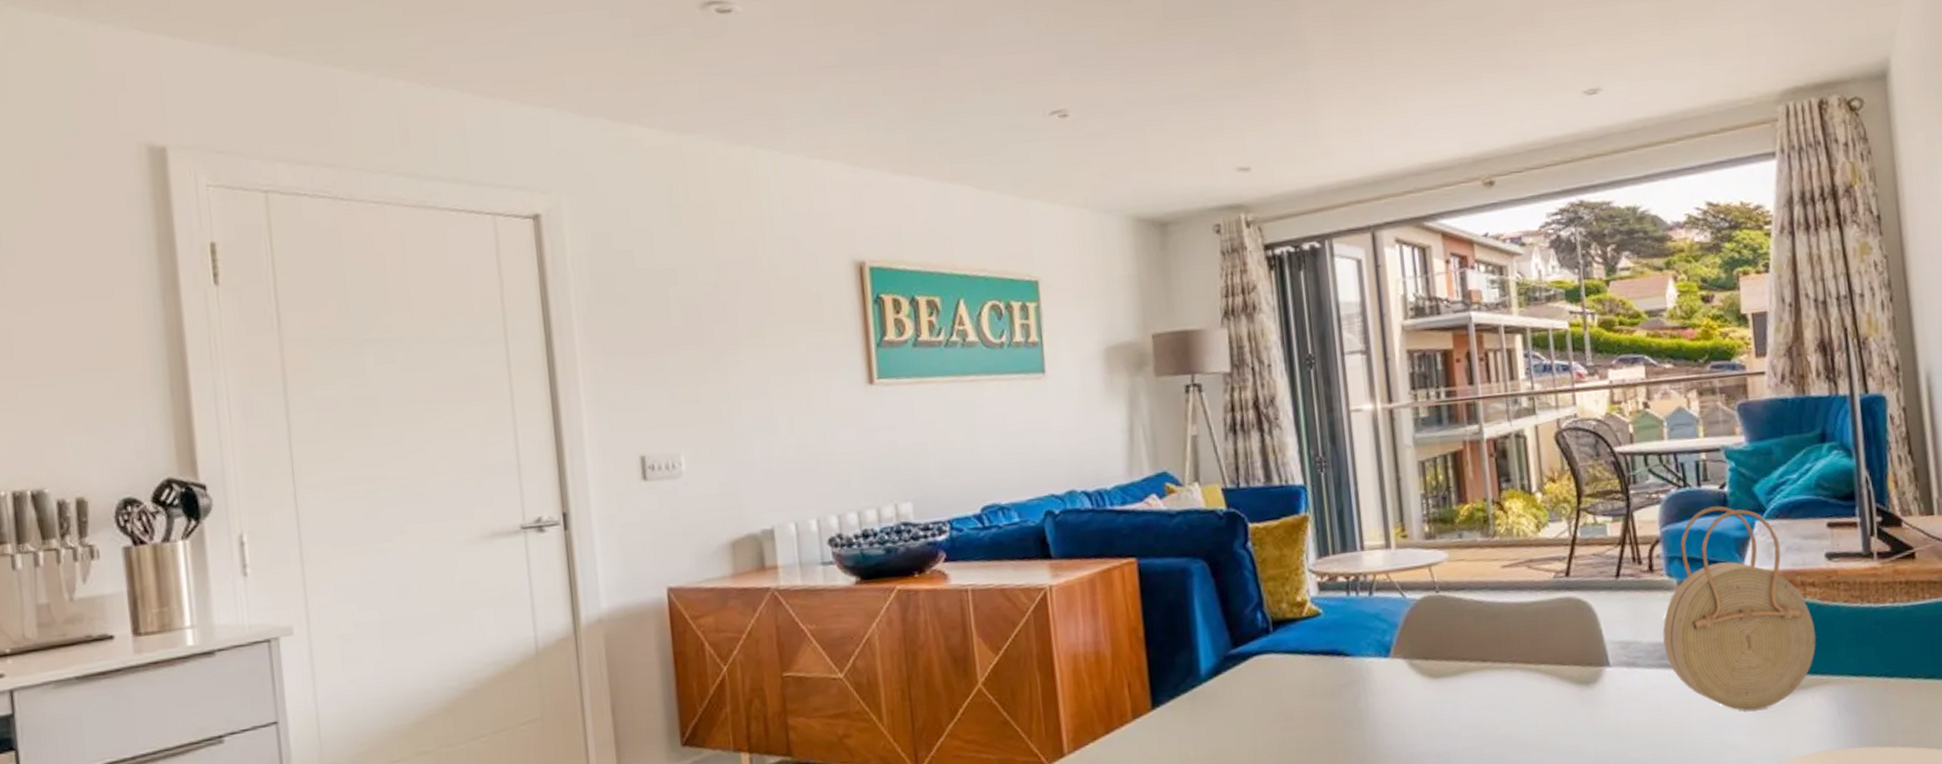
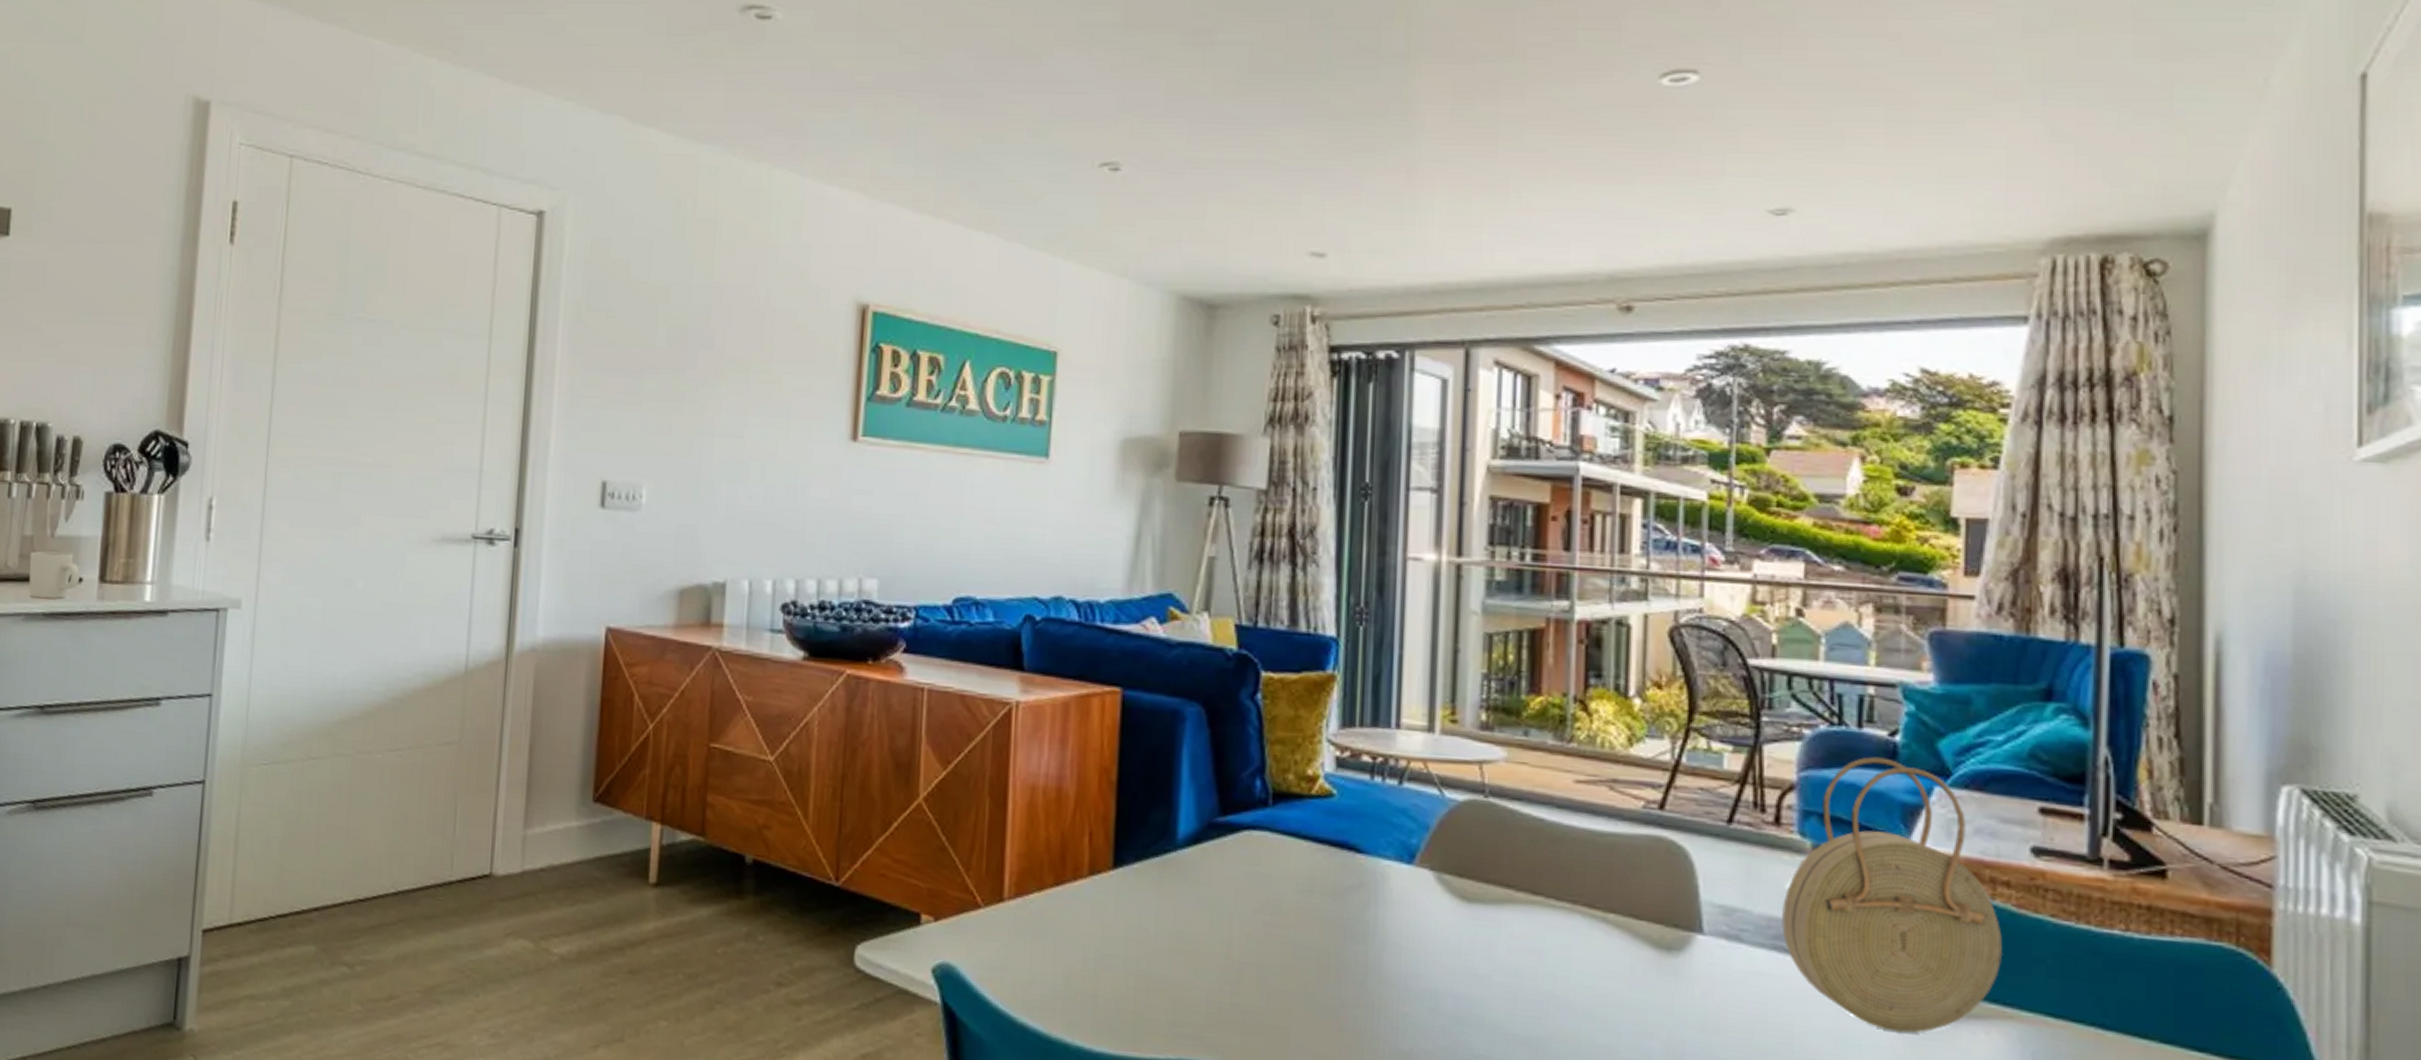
mug: none [49,613,111,664] -> present [28,551,81,599]

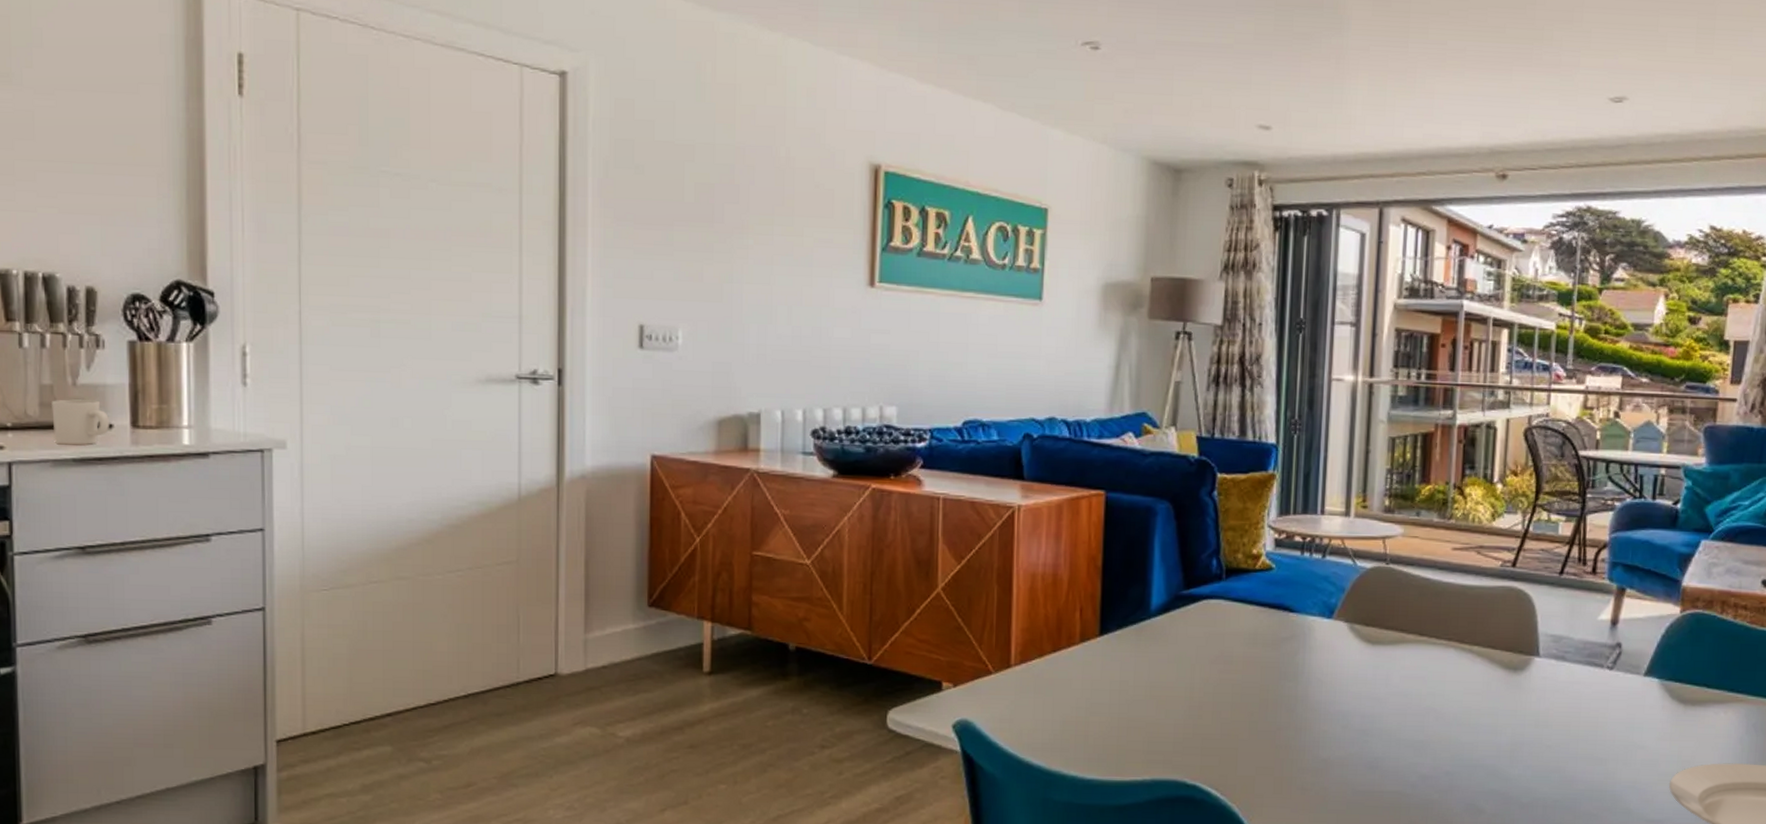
handbag: present [1782,756,2003,1033] -> none [1593,520,1739,717]

